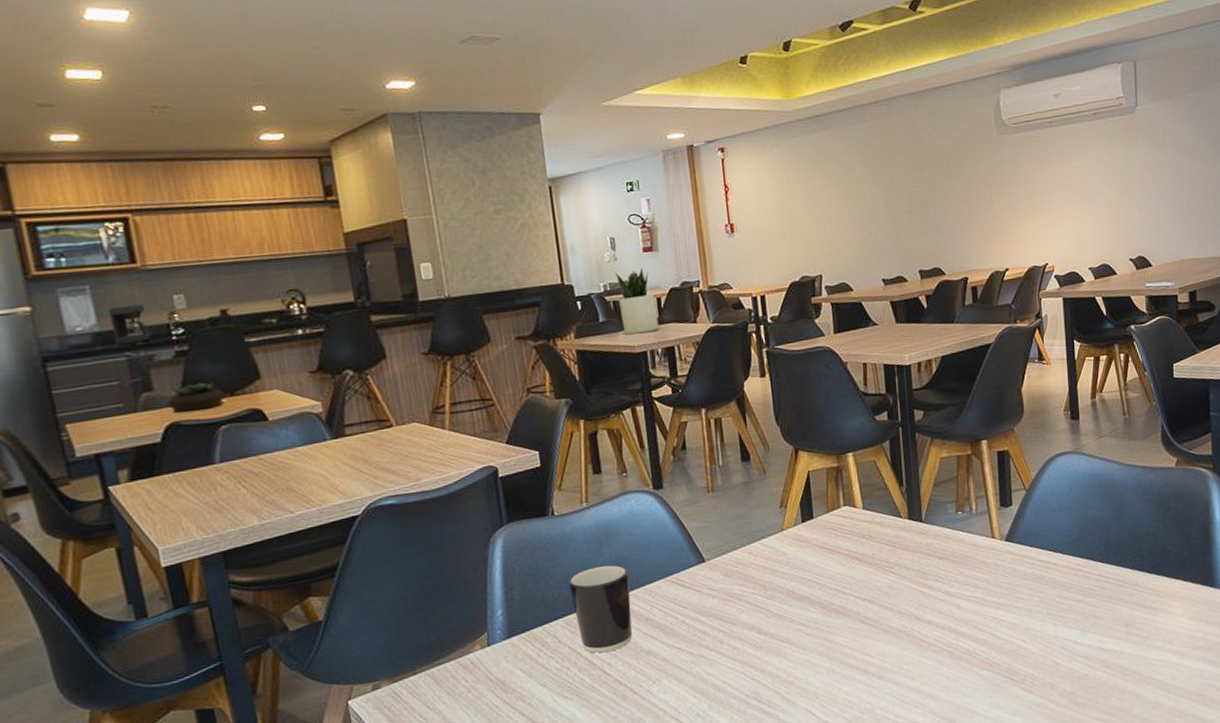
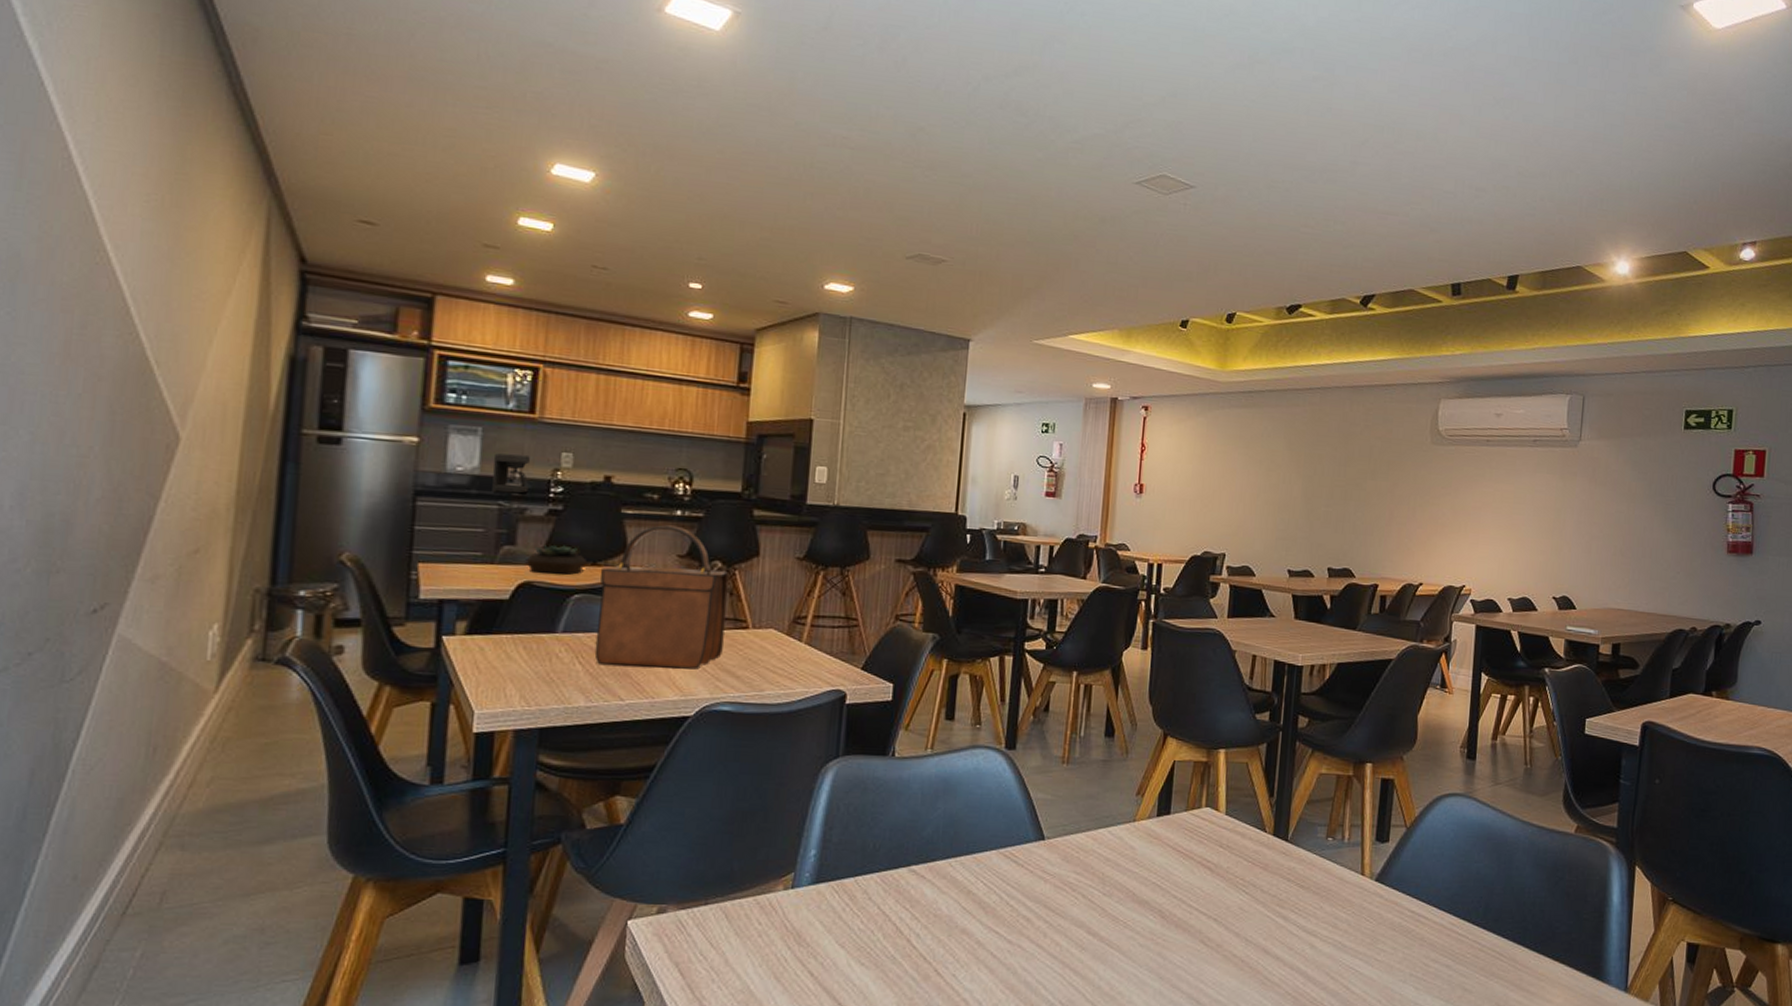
handbag: none [239,344,374,486] -> present [594,525,729,670]
mug: present [568,564,633,653] -> none [892,821,961,921]
planter: present [614,268,663,336] -> none [1005,512,1050,581]

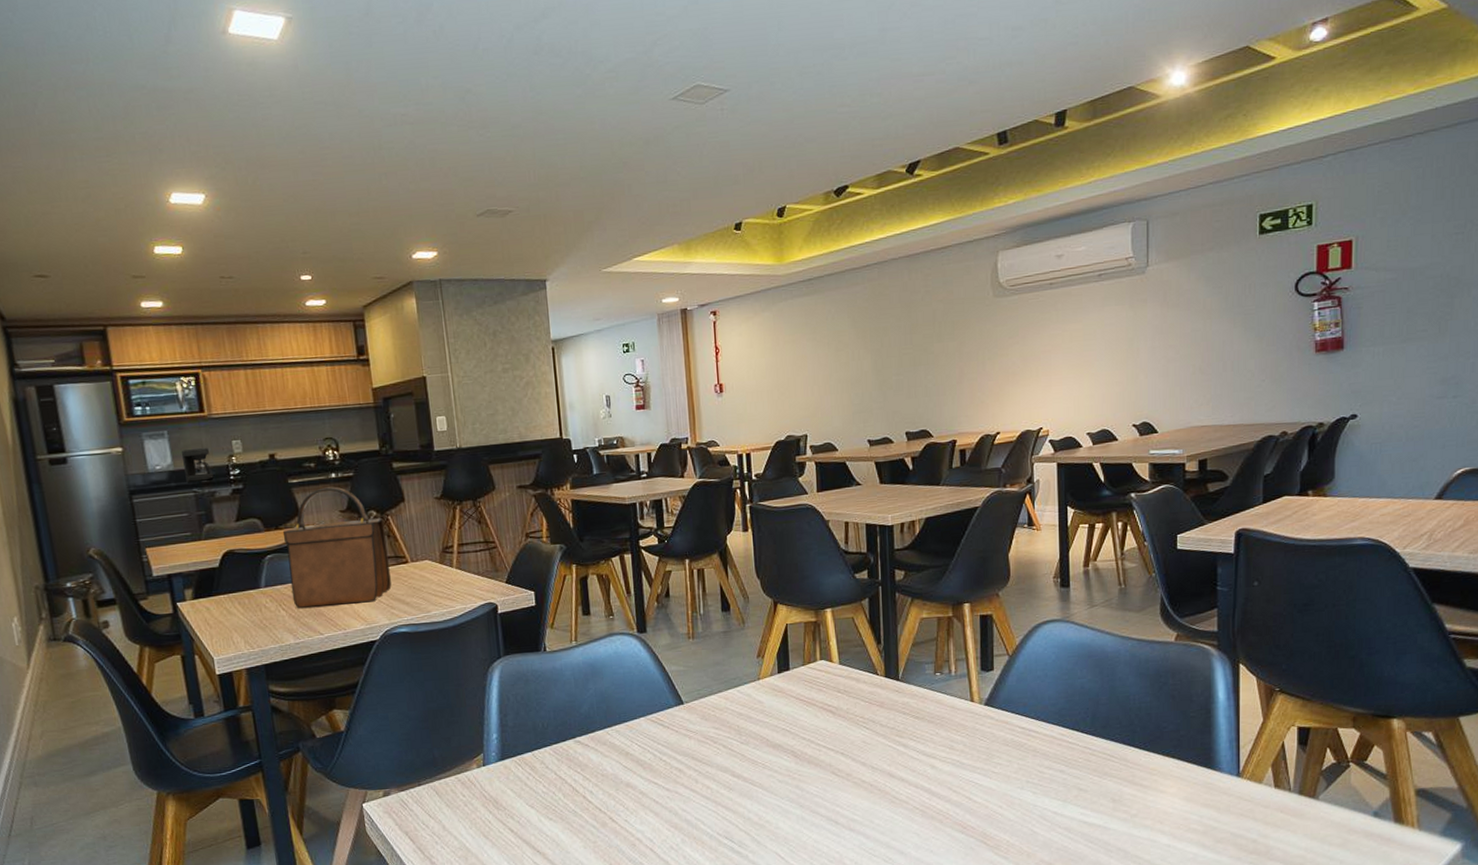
succulent plant: present [525,545,586,576] -> none [224,516,271,543]

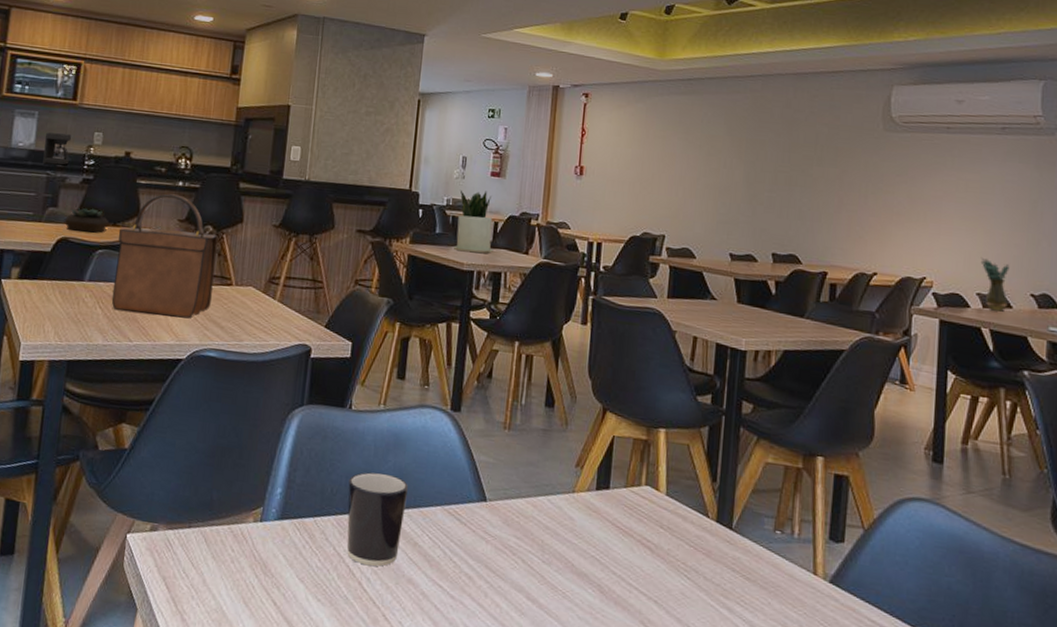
succulent plant: none [224,516,271,543] -> present [64,208,109,234]
mug: none [557,700,614,781] -> present [347,472,409,567]
planter: none [609,425,652,488] -> present [453,189,494,254]
vase: none [1088,399,1114,446] -> present [980,257,1010,312]

